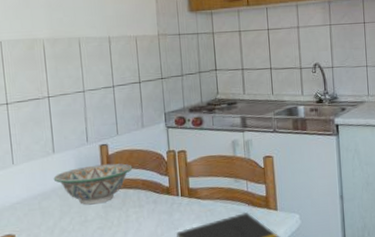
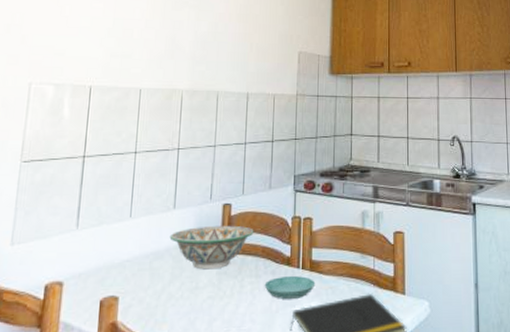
saucer: none [148,202,195,224] -> present [264,276,316,299]

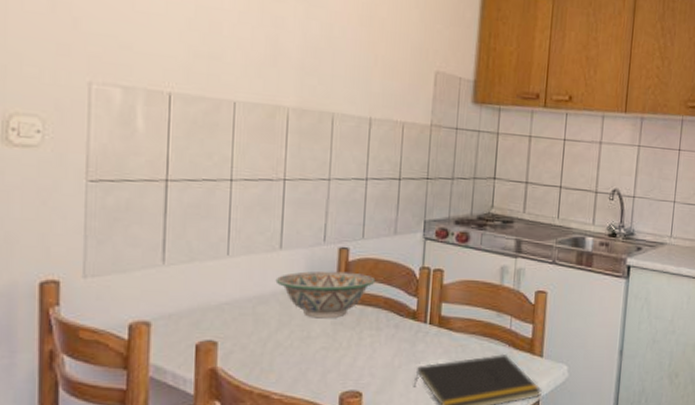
saucer: present [264,276,316,299] -> none [386,331,444,355]

